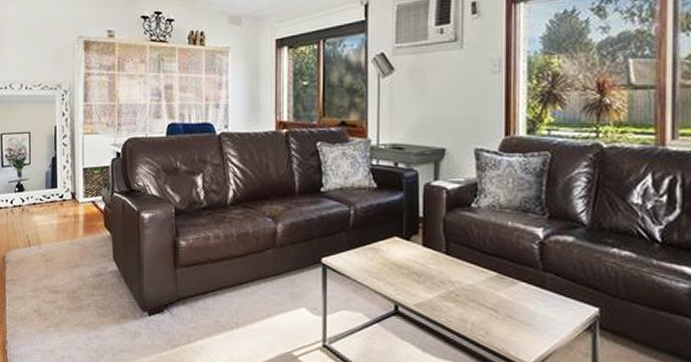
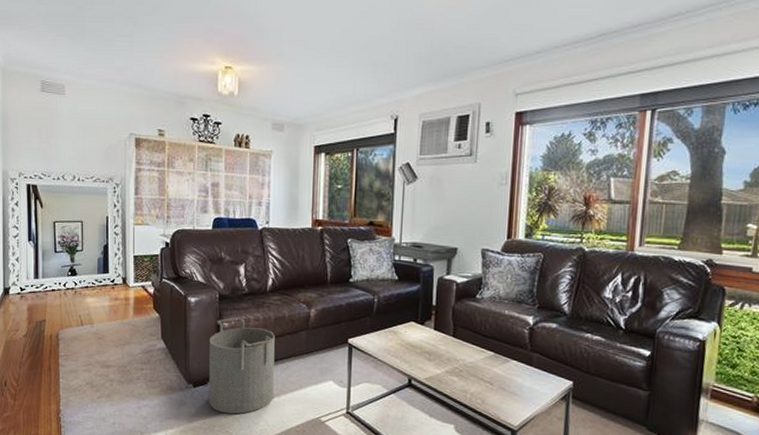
bucket: none [166,234,238,347] -> present [209,317,275,414]

